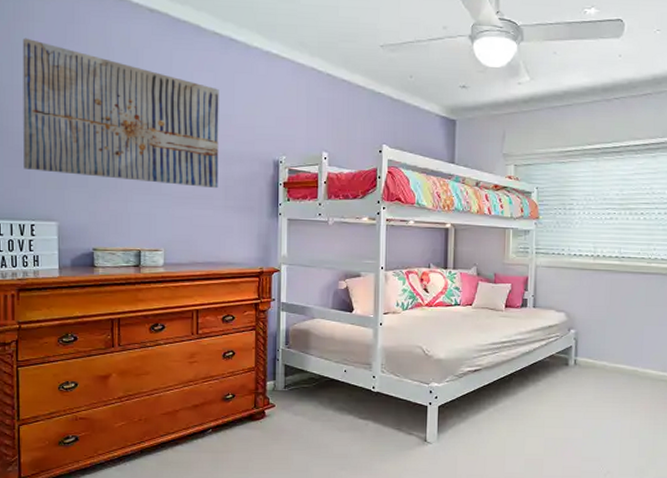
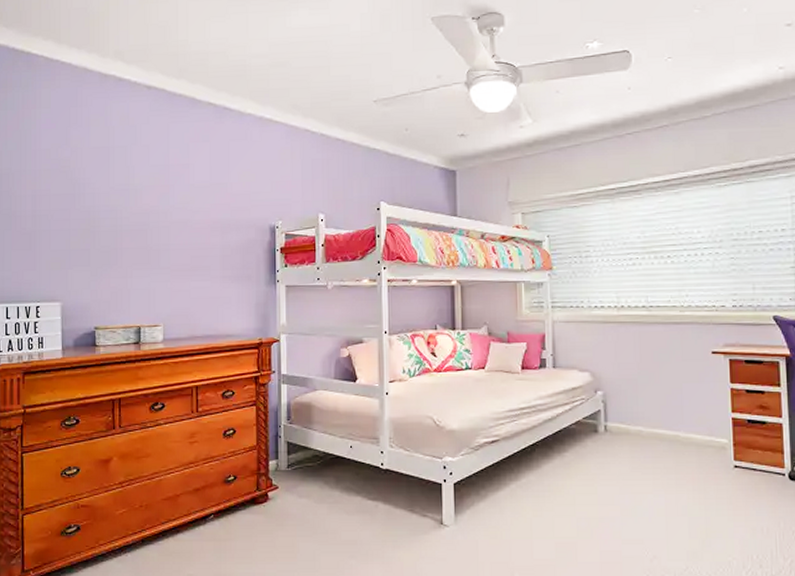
wall art: present [22,38,219,189] -> none [30,124,216,259]

